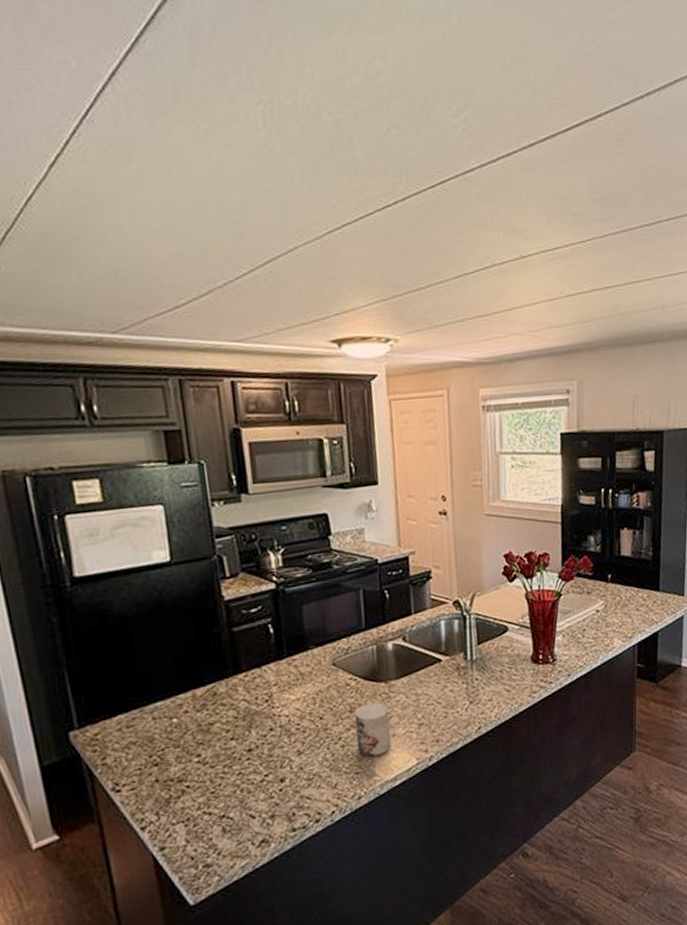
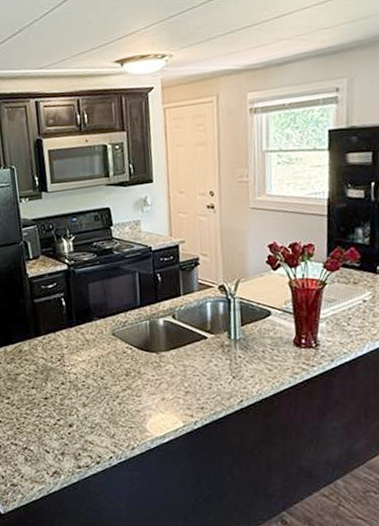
mug: present [354,703,392,757] -> none [130,370,161,415]

